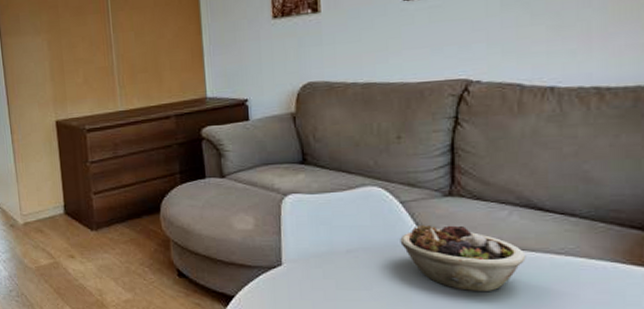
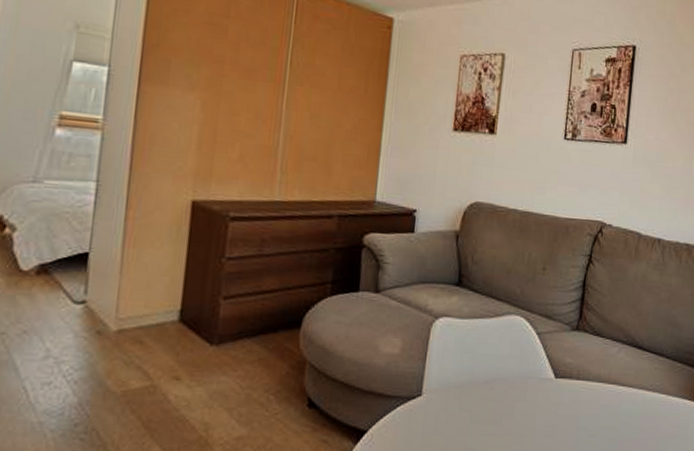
succulent planter: present [400,224,526,292] -> none [531,357,626,426]

